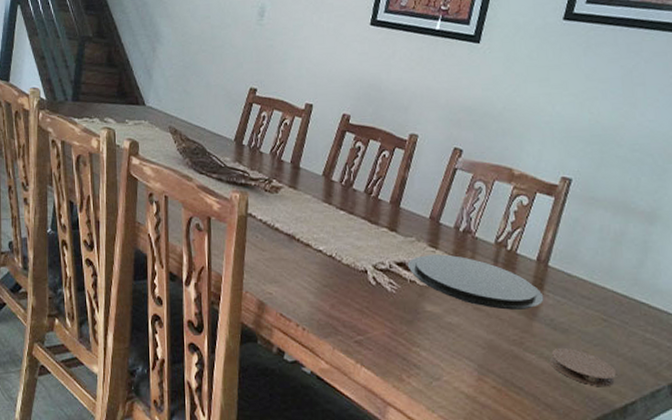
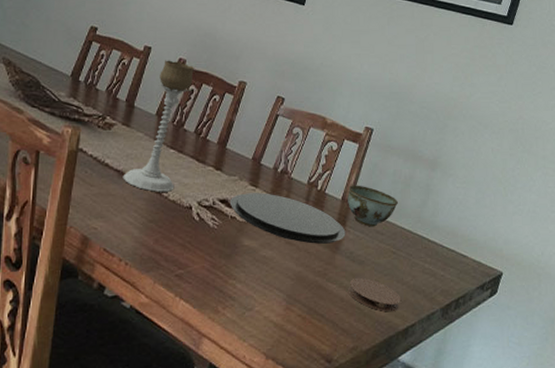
candle holder: none [293,116,361,256] -> present [123,60,195,192]
bowl: none [544,243,607,291] -> present [348,185,398,227]

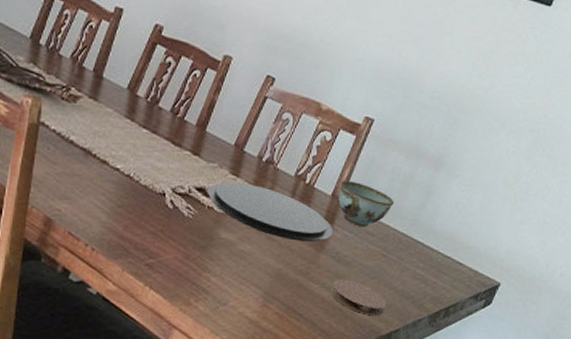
candle holder: present [123,60,195,192] -> none [89,25,173,176]

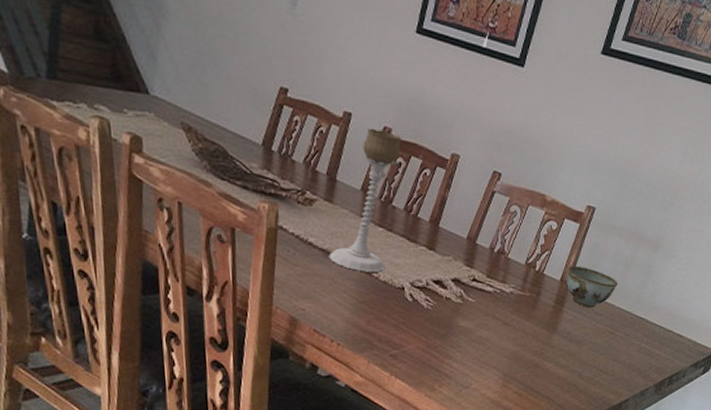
candle holder: none [89,25,173,176] -> present [328,128,402,272]
plate: present [208,182,333,242] -> none [445,273,564,325]
coaster: present [330,279,388,316] -> none [564,356,617,389]

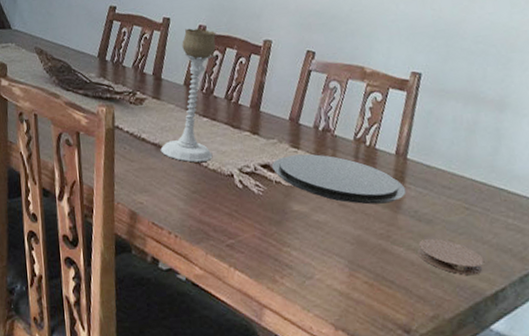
plate: none [445,273,564,325] -> present [272,154,406,205]
coaster: none [564,356,617,389] -> present [417,238,485,276]
bowl: present [566,266,618,308] -> none [402,136,464,182]

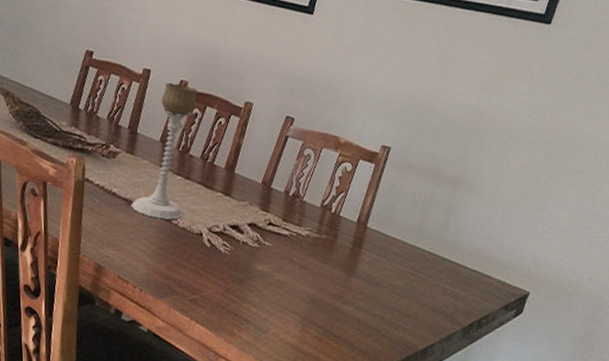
plate: present [272,154,406,205] -> none [241,217,362,268]
coaster: present [417,238,485,276] -> none [365,299,421,333]

